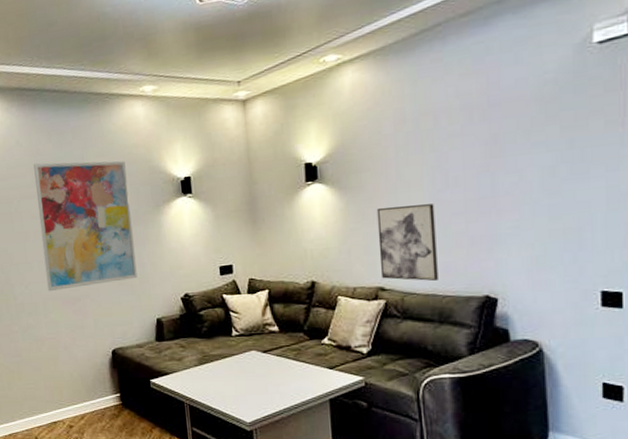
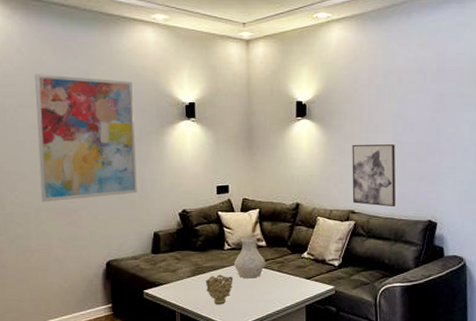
decorative bowl: none [213,364,244,397] -> present [205,275,233,305]
vase: none [244,322,279,368] -> present [234,237,265,279]

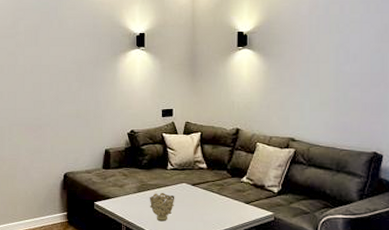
wall art: present [35,74,137,203] -> none [14,9,92,119]
vase: present [234,237,265,279] -> none [176,159,205,199]
wall art: present [352,144,395,208] -> none [292,73,337,137]

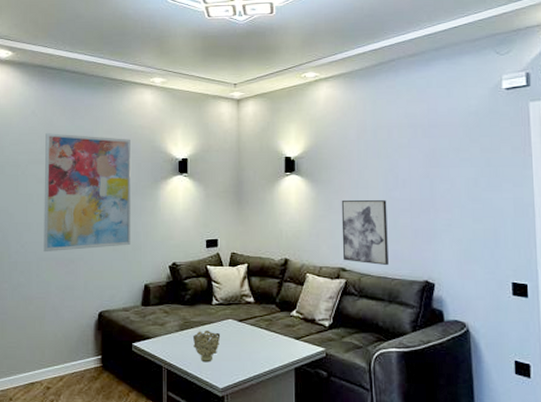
wall art: none [14,9,92,119] -> present [44,133,131,253]
wall art: none [292,73,337,137] -> present [341,199,389,266]

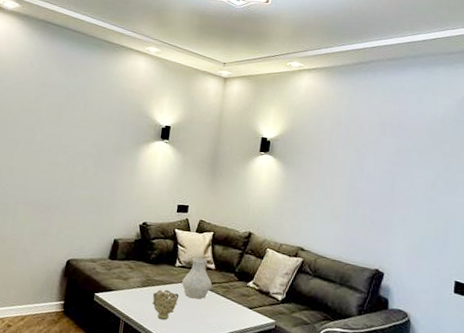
wall art: present [44,133,131,253] -> none [23,85,120,201]
vase: none [222,293,253,336] -> present [182,257,212,299]
wall art: present [341,199,389,266] -> none [303,184,350,251]

